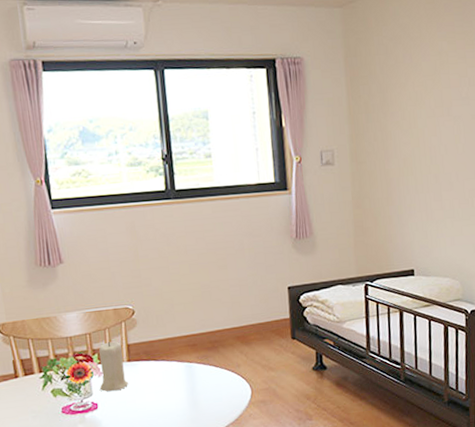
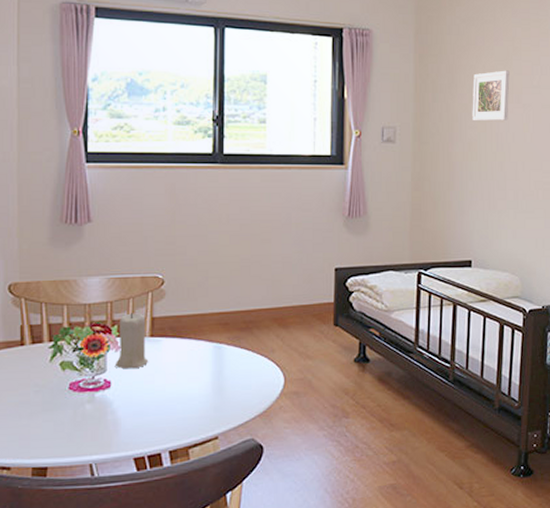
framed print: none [404,84,440,138] -> present [472,70,510,121]

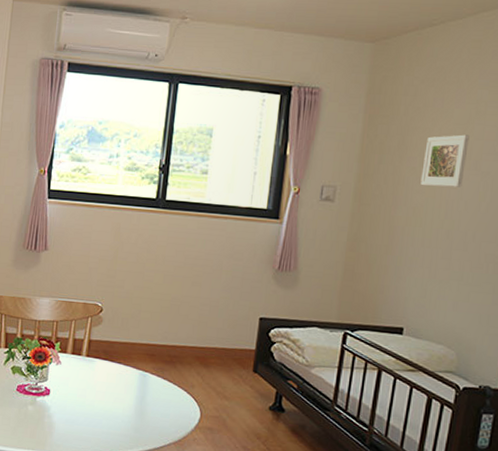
candle: present [116,313,149,370] -> none [55,333,84,383]

